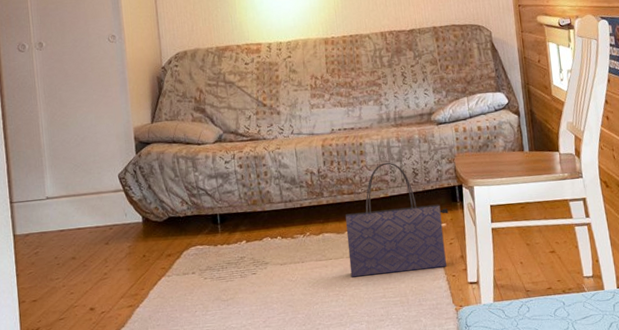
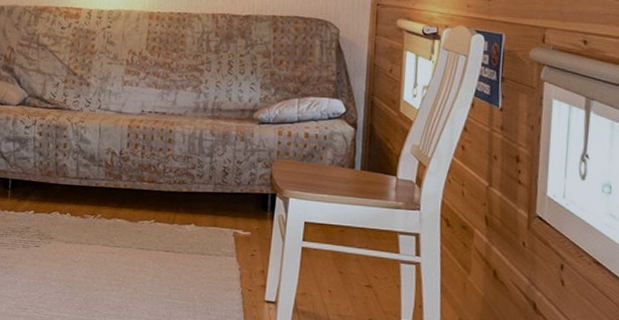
tote bag: present [345,162,449,278] -> none [137,155,256,279]

